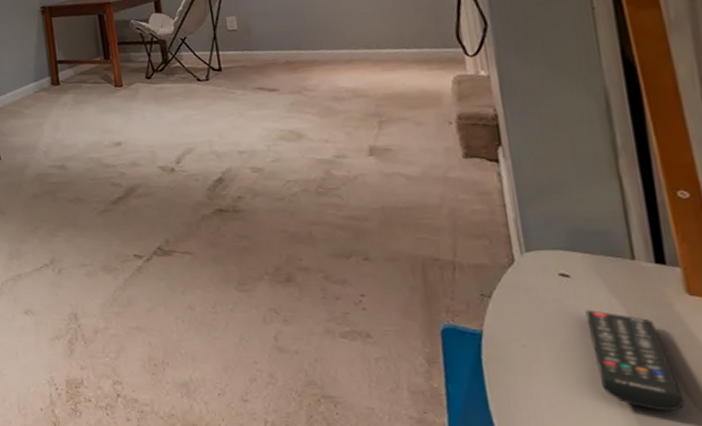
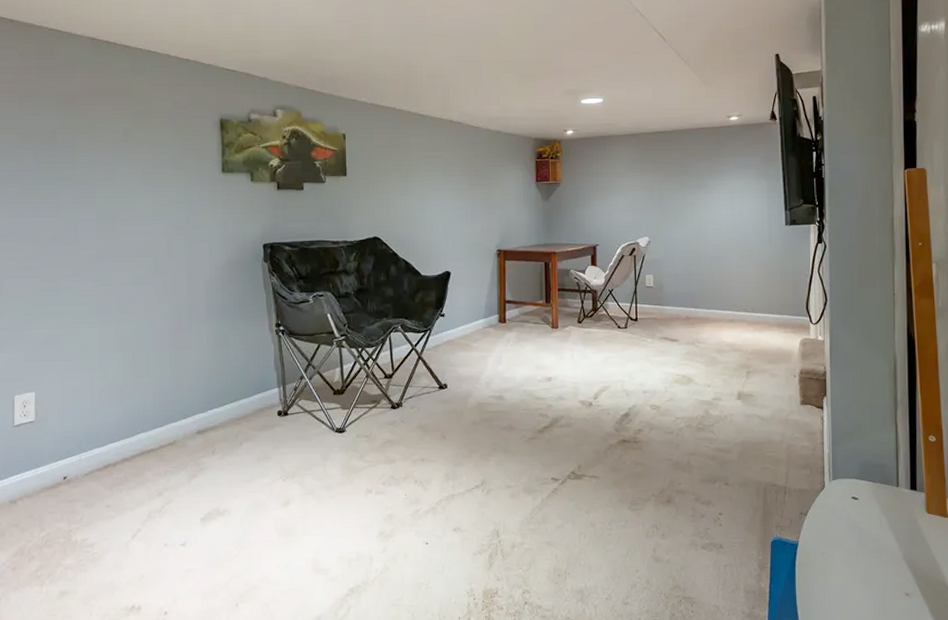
remote control: present [585,310,685,412] -> none [865,525,916,601]

